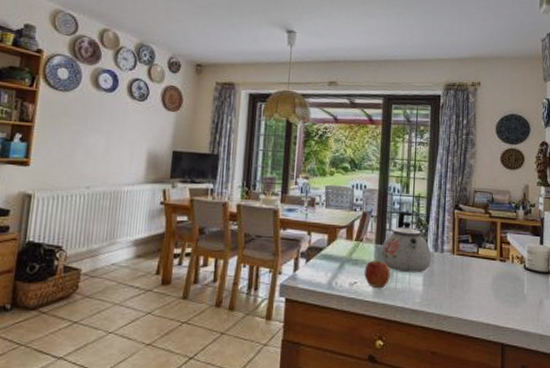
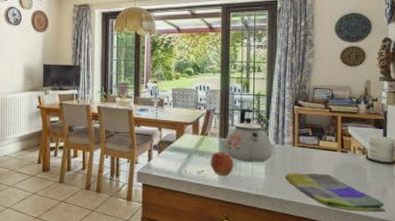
dish towel: none [444,284,542,327] -> present [285,173,385,213]

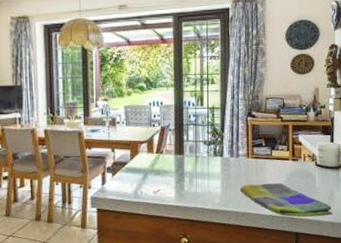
apple: present [210,152,234,175] -> none [166,169,190,193]
kettle: present [225,109,273,163] -> none [181,123,228,178]

